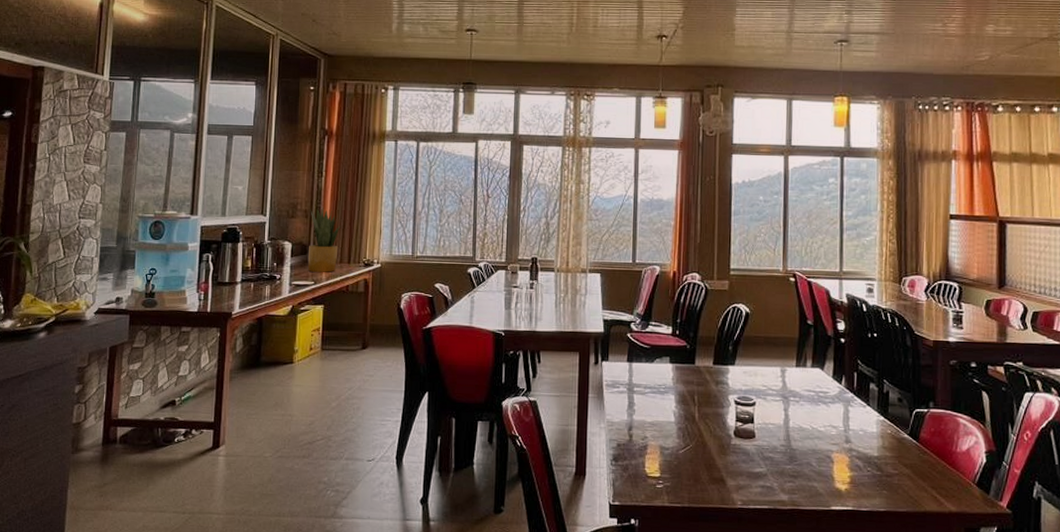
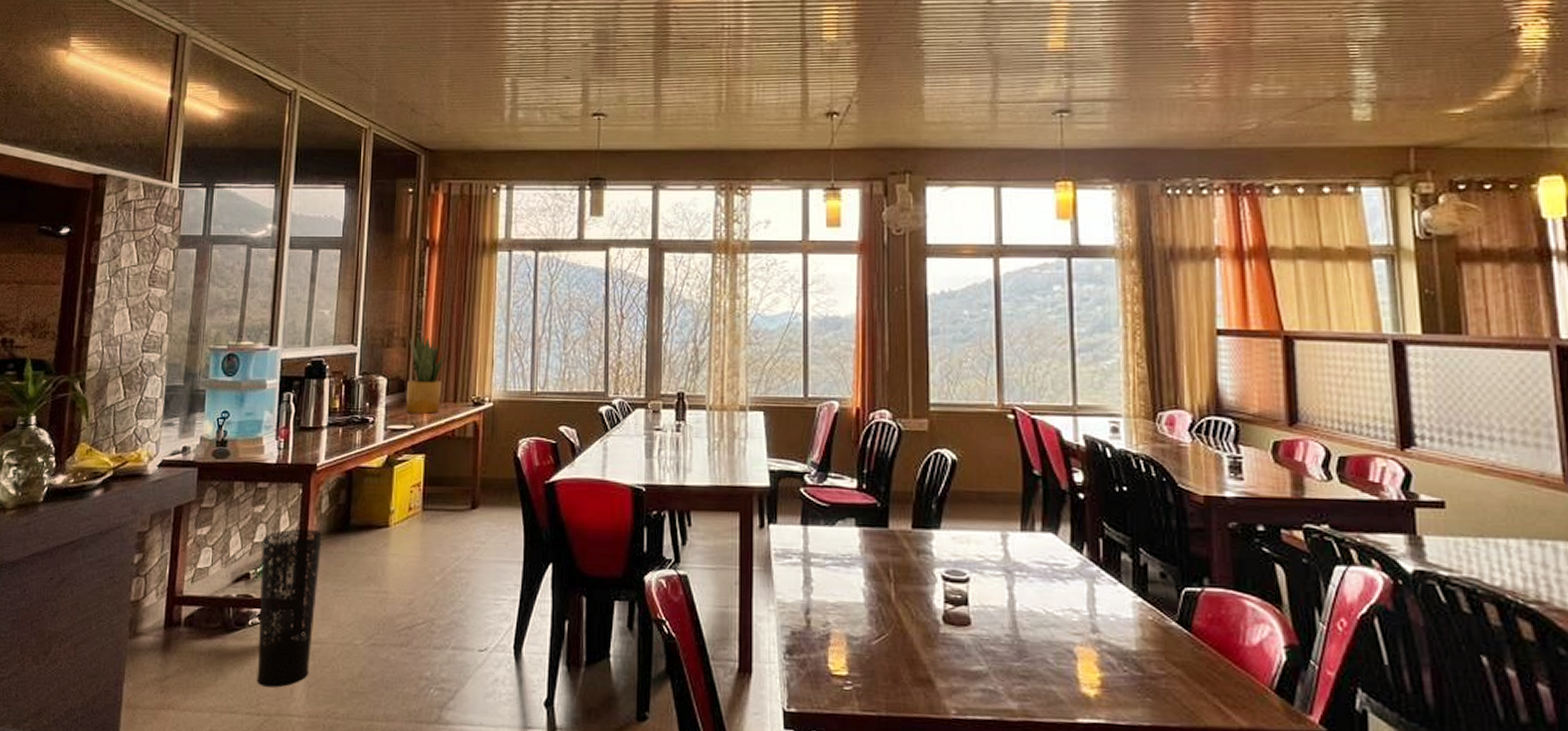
umbrella stand: none [182,364,237,491] -> present [257,528,322,688]

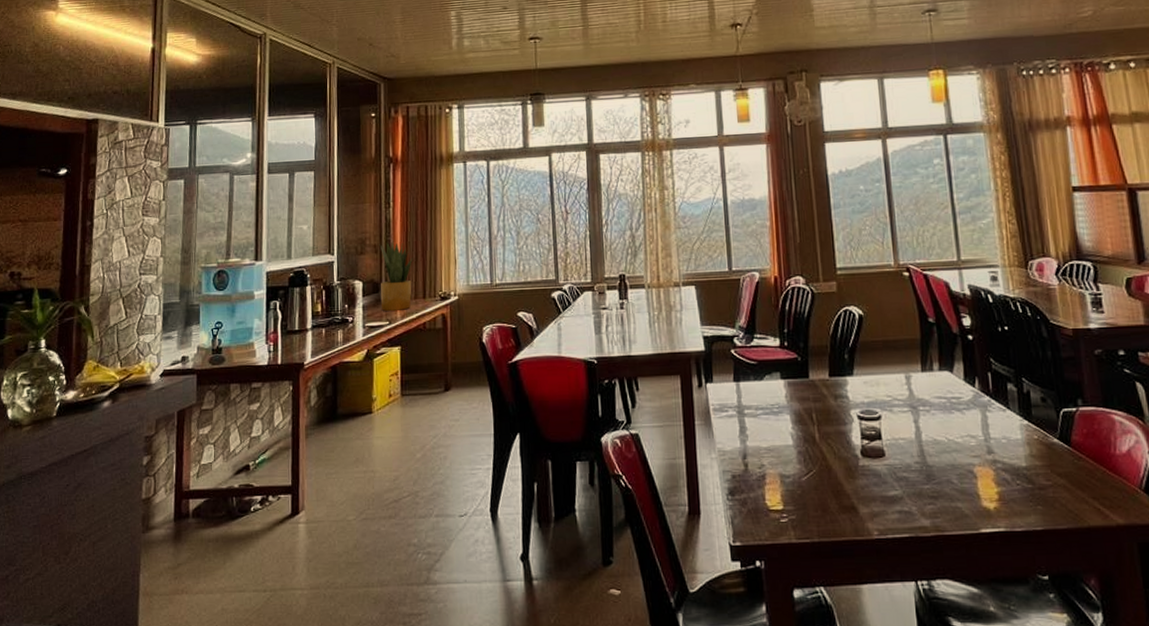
umbrella stand: present [257,528,322,688] -> none [259,421,313,565]

